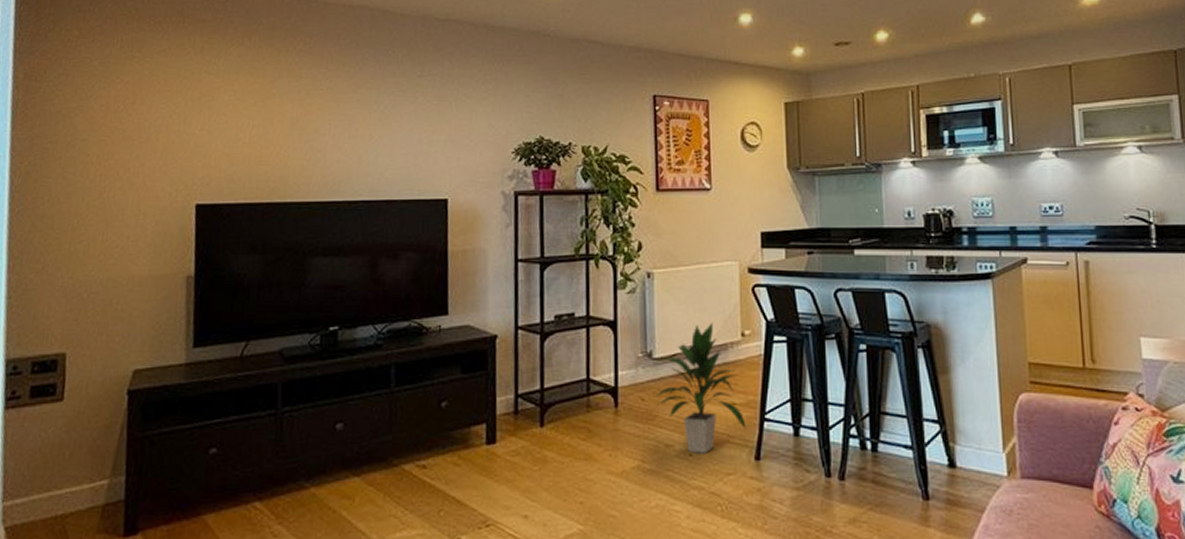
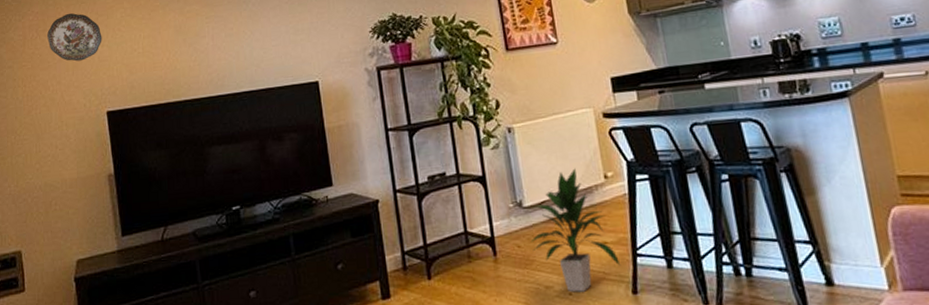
decorative plate: none [135,87,203,143] -> present [47,13,102,62]

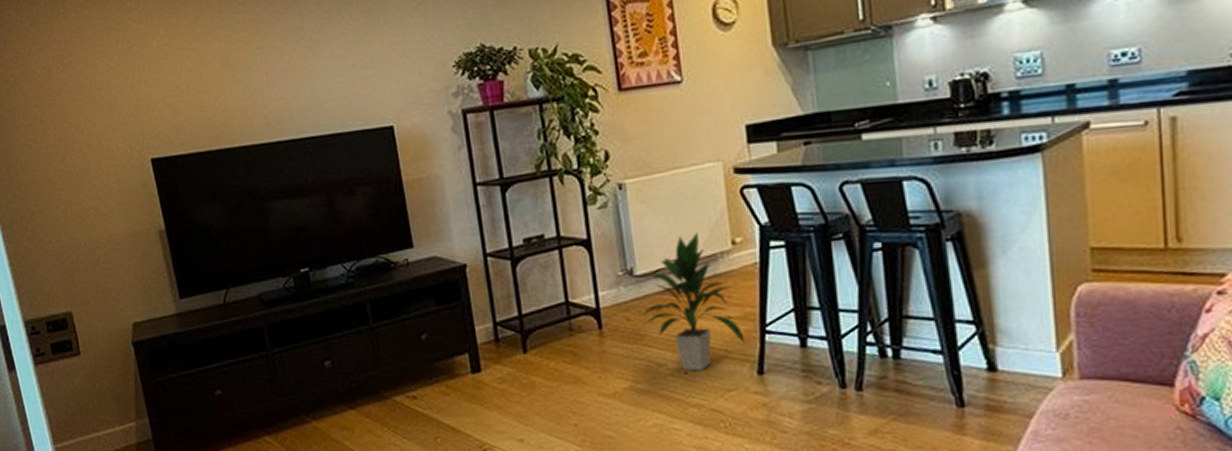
decorative plate: present [47,13,102,62] -> none [74,41,139,100]

